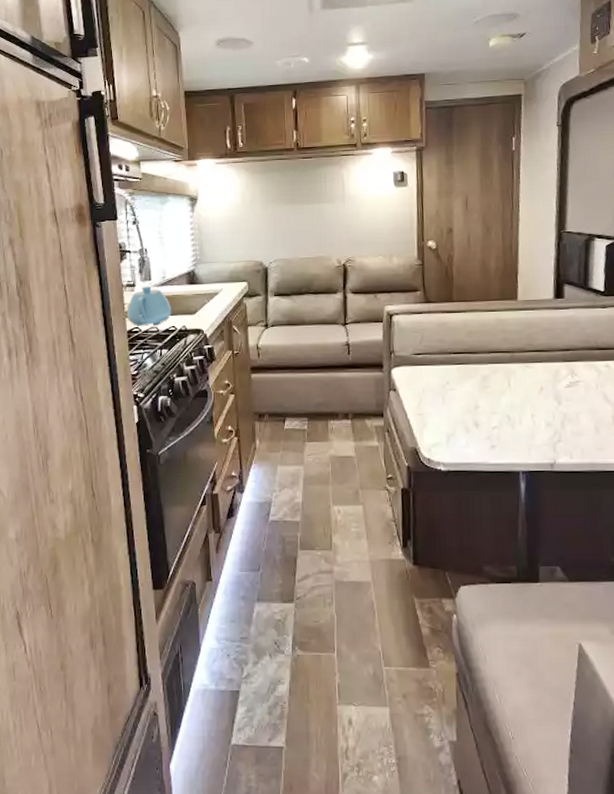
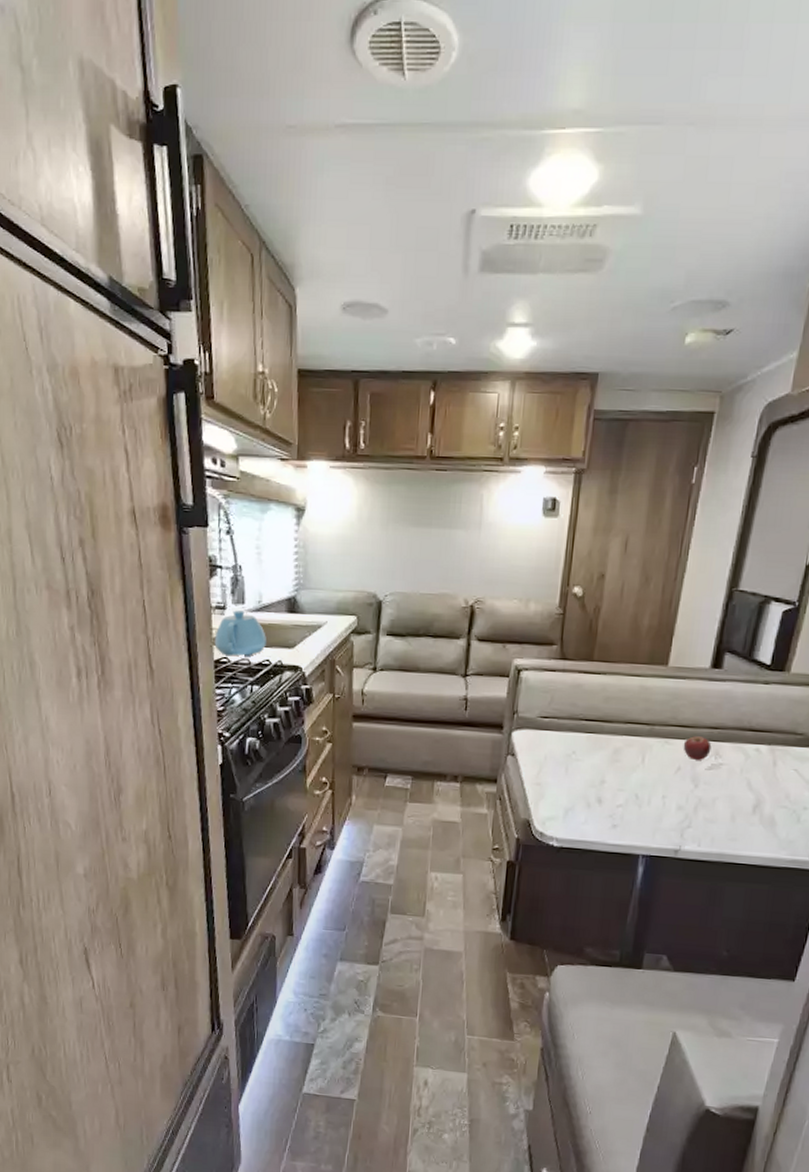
fruit: none [542,358,567,380] -> present [683,736,712,760]

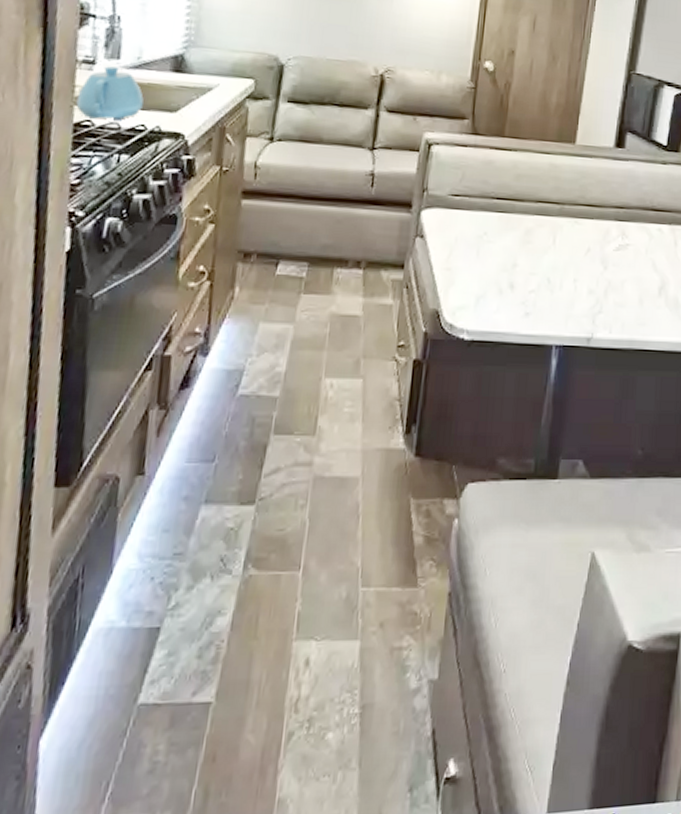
fruit: present [683,736,712,760] -> none [592,216,618,241]

